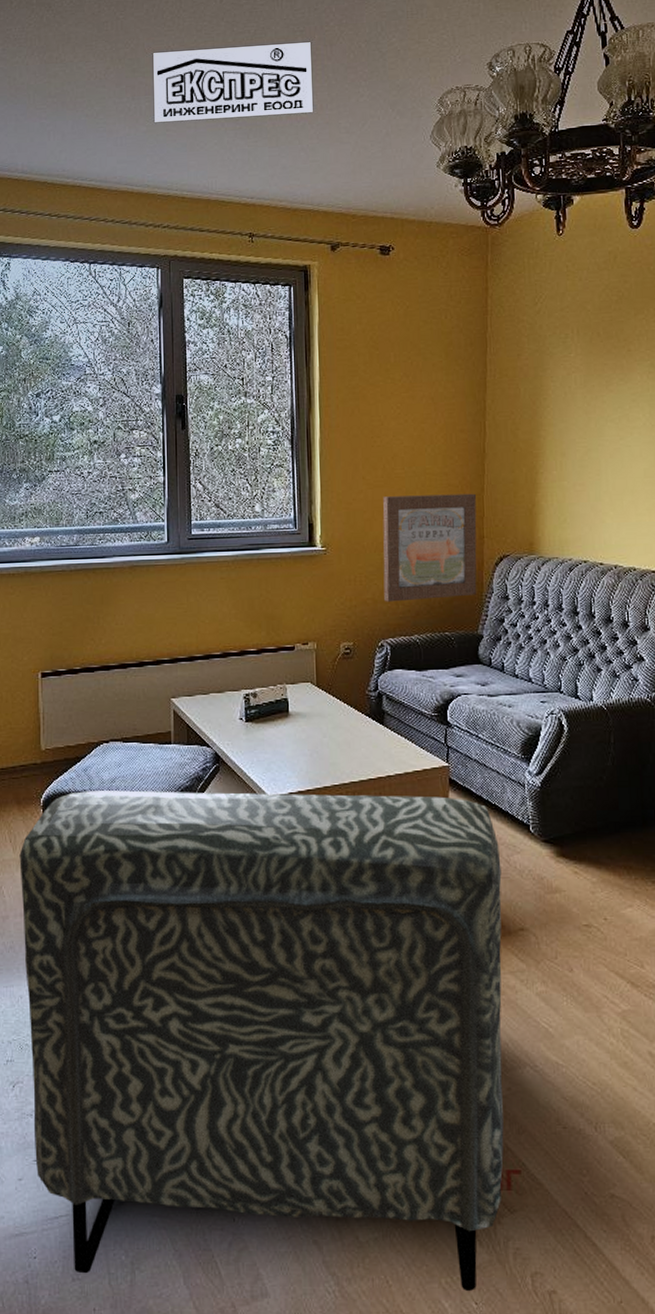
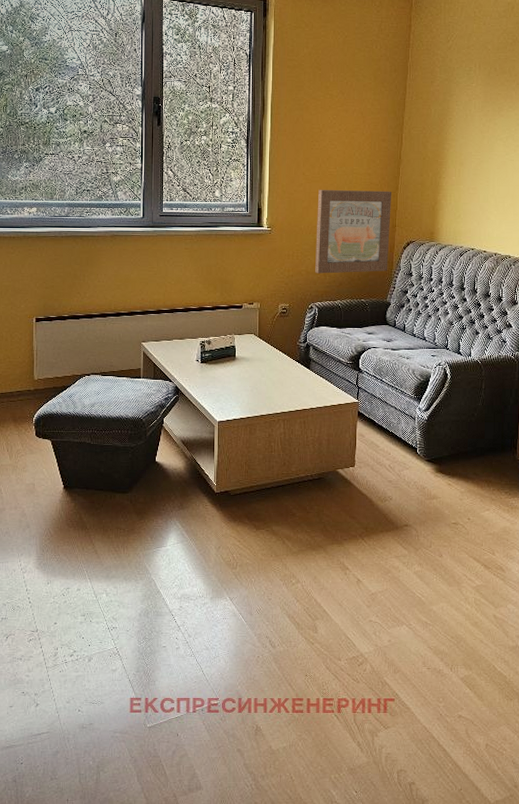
armchair: present [19,790,504,1292] -> none [15,413,394,784]

